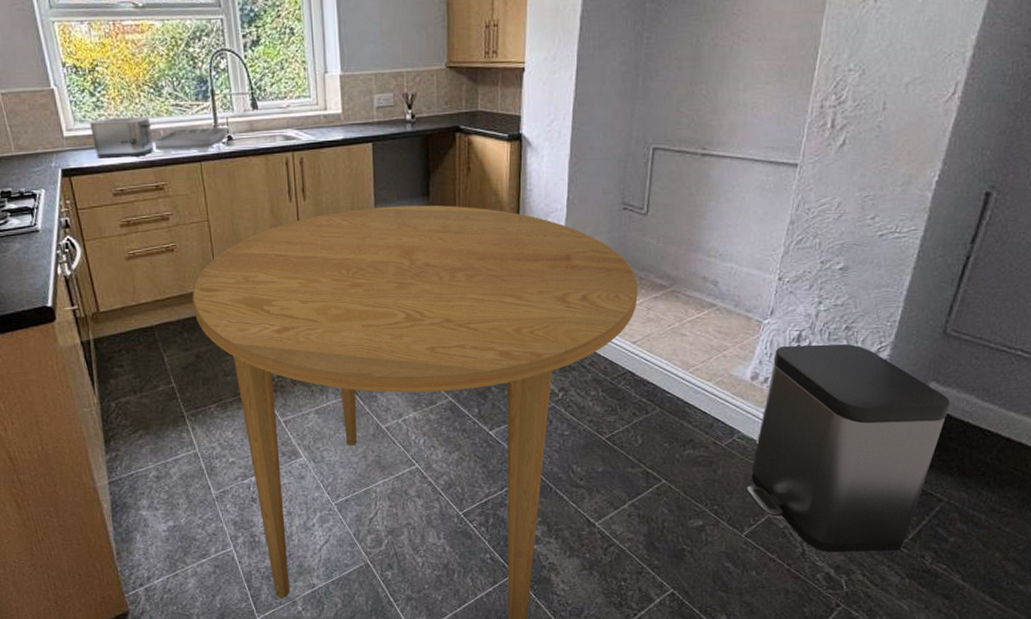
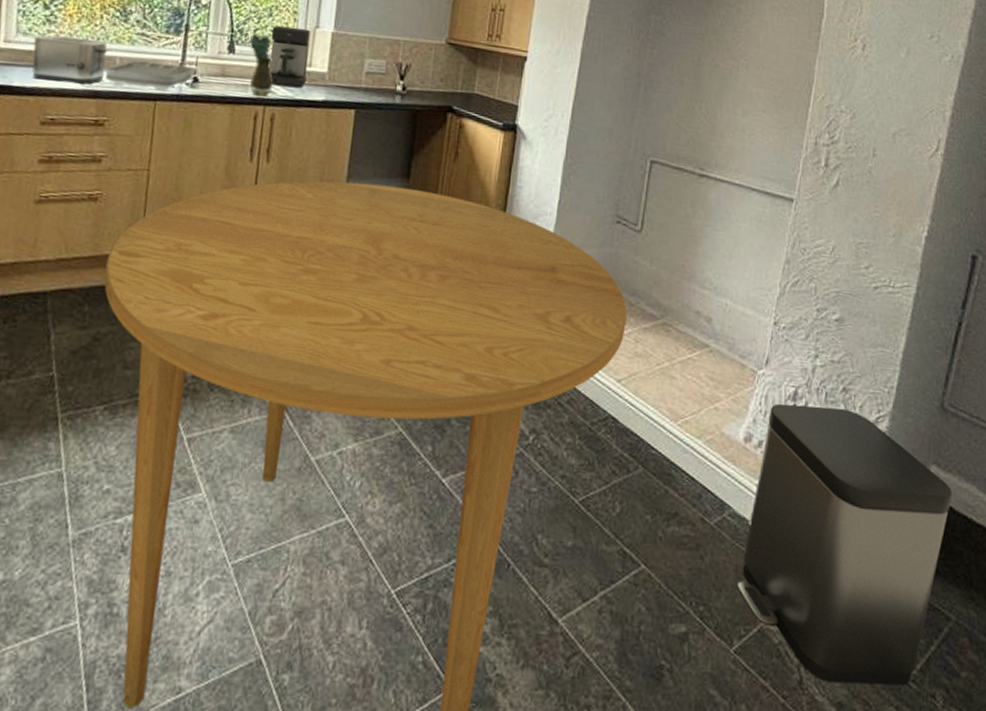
vase: none [268,84,297,145] -> present [248,29,274,98]
coffee maker: none [286,75,325,131] -> present [269,25,311,87]

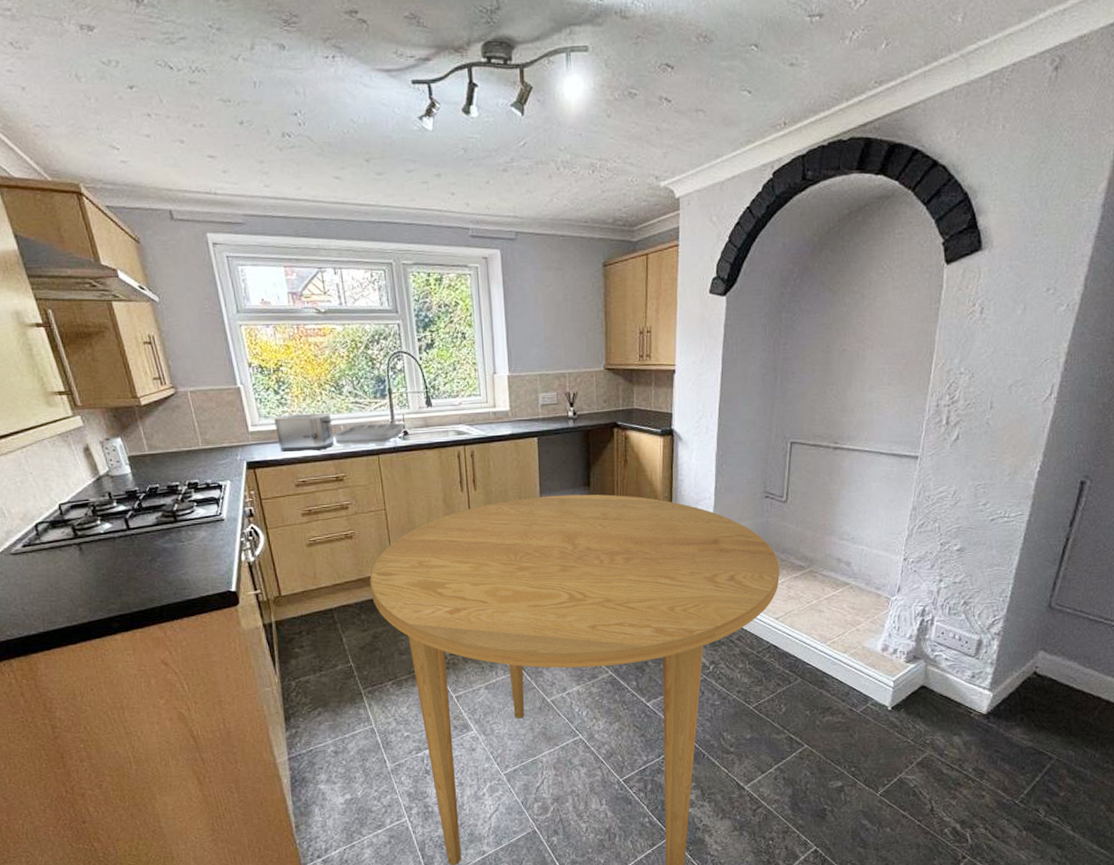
vase: present [248,29,274,98] -> none [441,384,468,440]
coffee maker: present [269,25,311,87] -> none [458,376,494,427]
pedal bin: present [737,403,953,686] -> none [880,617,1057,809]

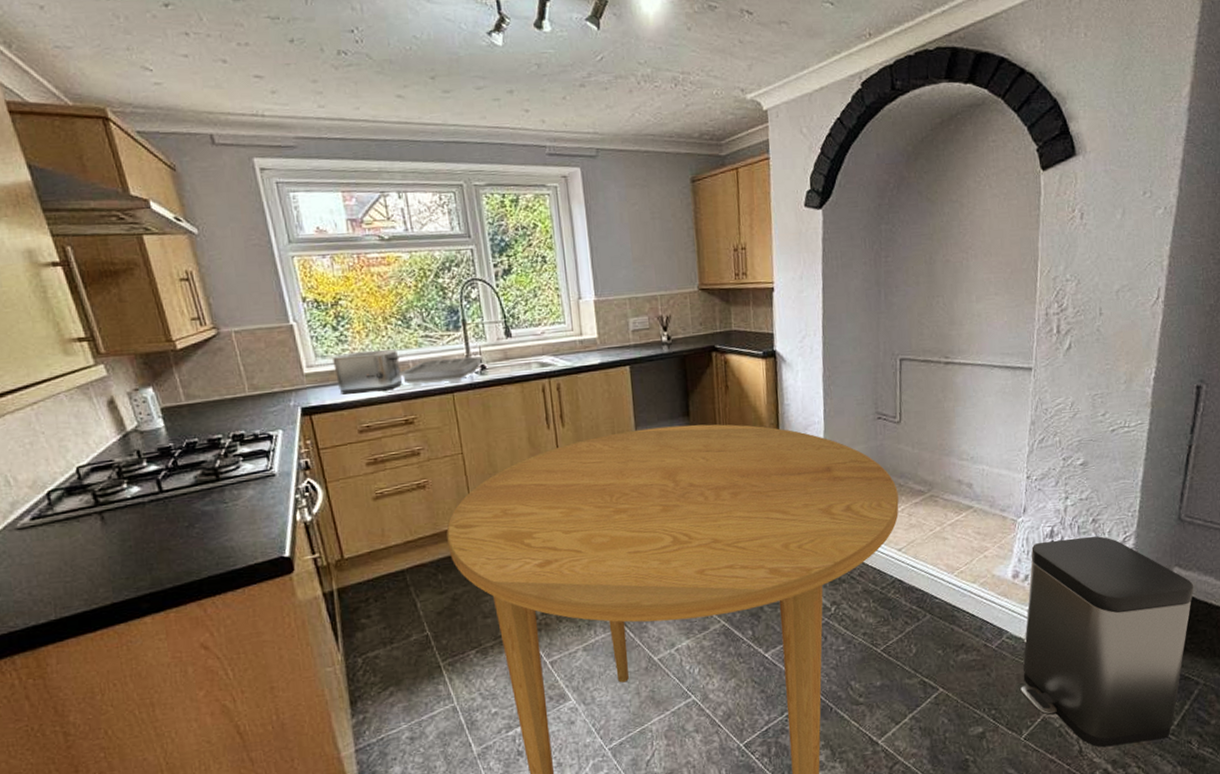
pedal bin: none [880,617,1057,809] -> present [1020,536,1194,748]

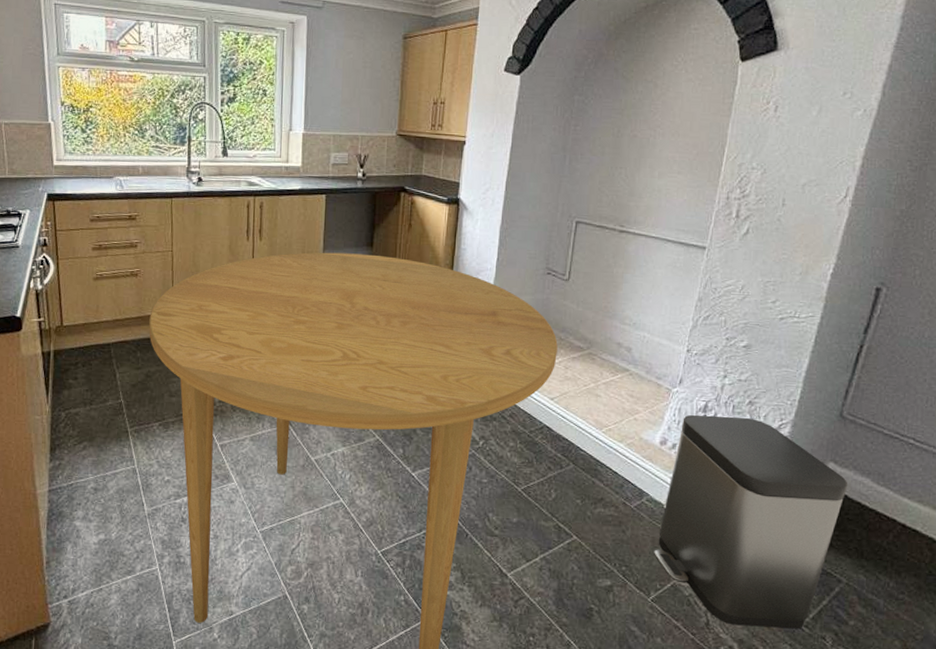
toaster: present [333,349,403,395] -> none [78,152,132,189]
dish rack: present [398,356,483,387] -> none [129,167,201,190]

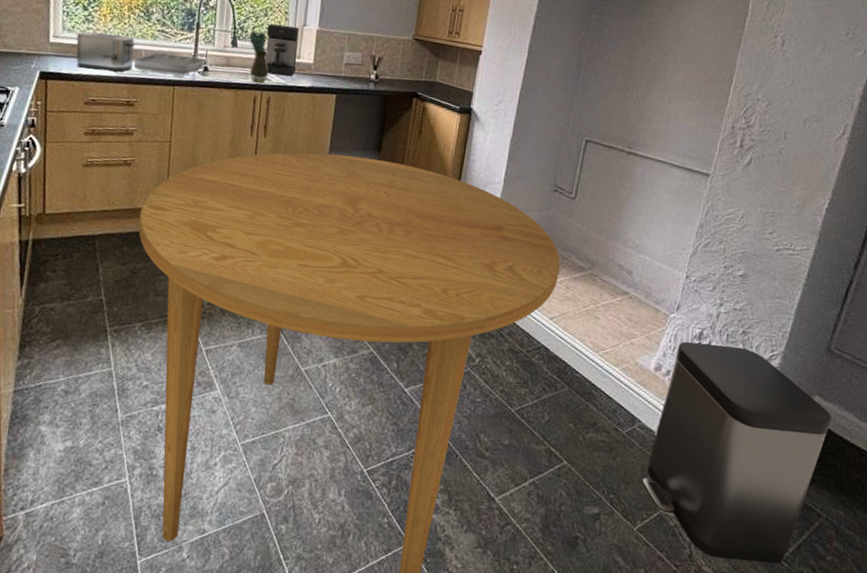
toaster: none [78,152,132,189] -> present [76,32,135,72]
dish rack: none [129,167,201,190] -> present [130,52,208,79]
vase: none [238,136,260,190] -> present [248,27,269,84]
coffee maker: none [254,131,286,180] -> present [265,23,299,76]

